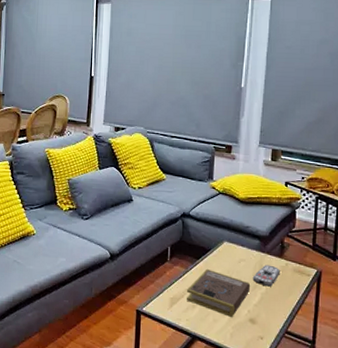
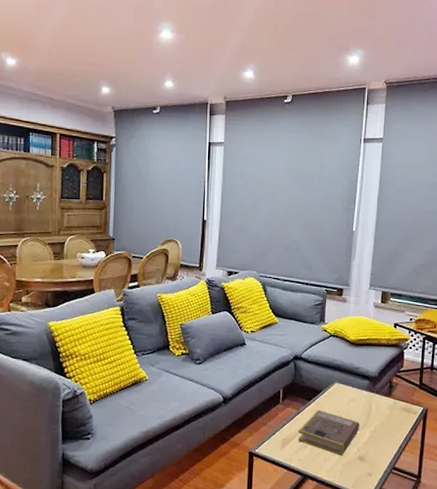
remote control: present [252,265,280,287] -> none [362,404,389,425]

